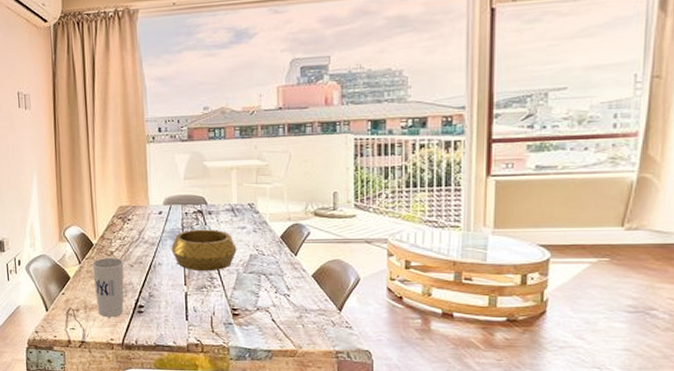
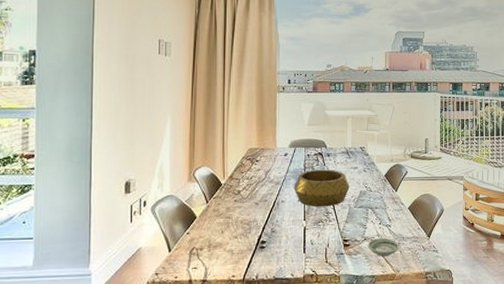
cup: present [92,257,124,317] -> none [219,196,250,254]
saucer: none [261,309,301,331] -> present [367,238,399,257]

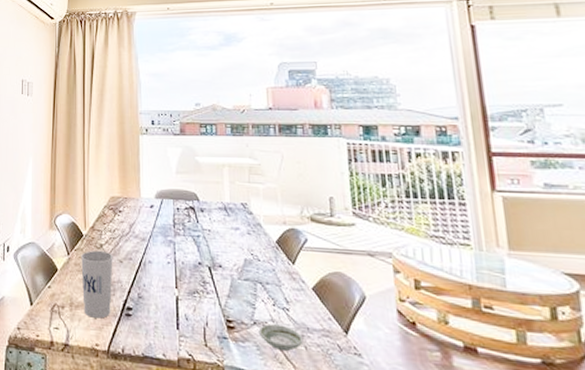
cup: none [219,196,250,254] -> present [81,250,113,319]
decorative bowl: present [294,169,350,207] -> none [162,226,231,275]

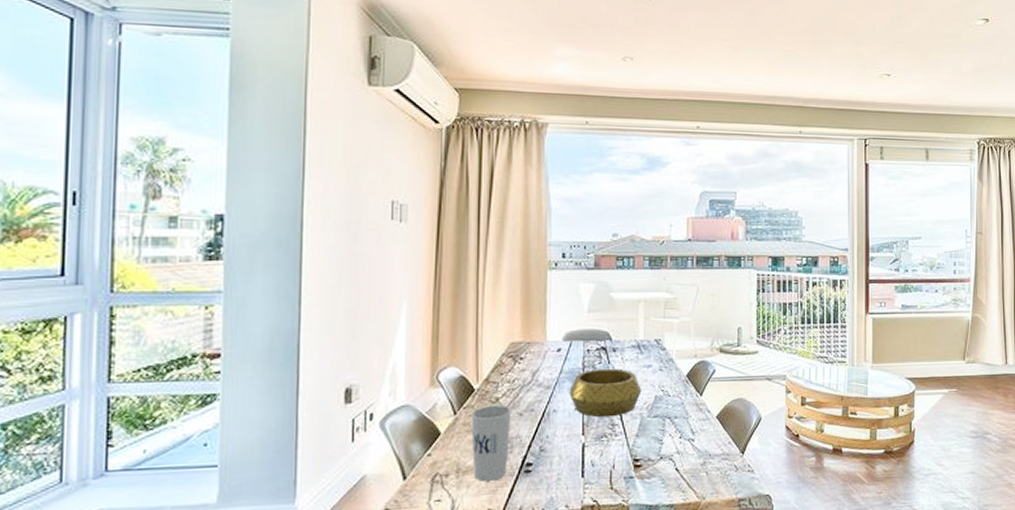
decorative bowl: none [162,226,231,275] -> present [569,368,642,418]
saucer: present [258,324,304,352] -> none [664,455,705,480]

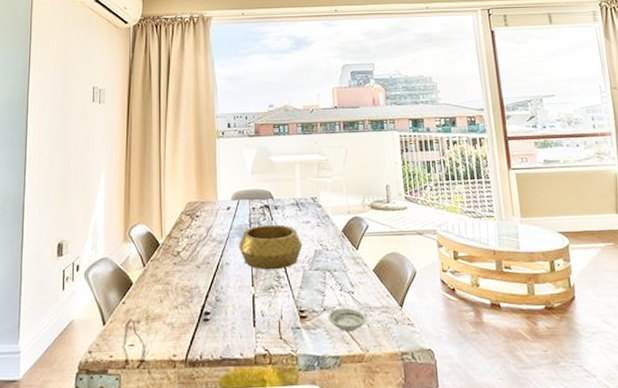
cup: present [471,404,511,481] -> none [157,258,191,328]
saucer: none [664,455,705,480] -> present [327,308,366,332]

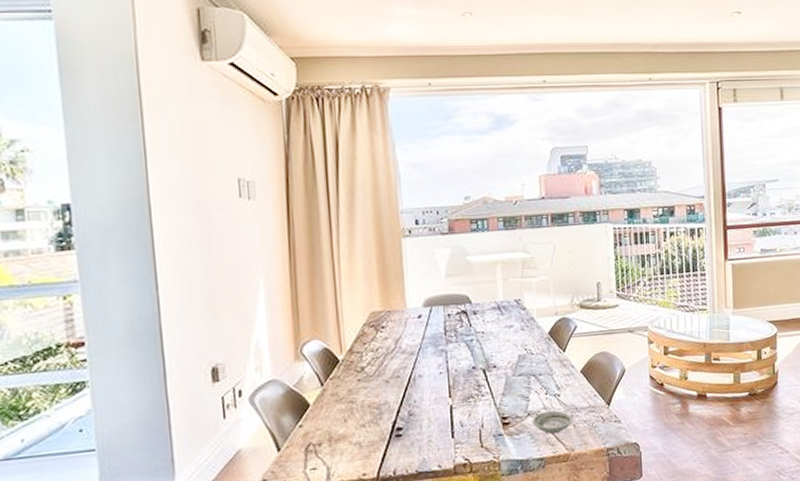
decorative bowl: present [239,224,303,270] -> none [433,331,505,380]

